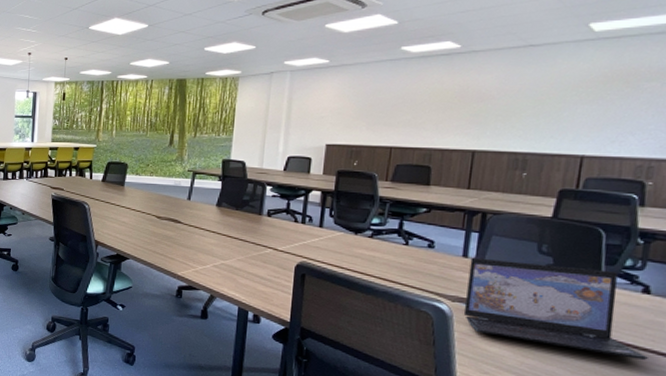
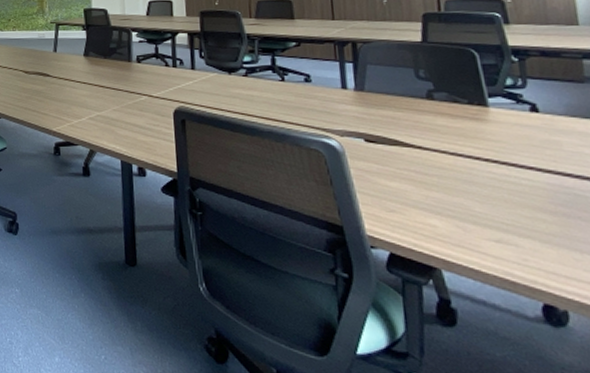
laptop: present [463,257,648,360] -> none [350,88,555,183]

